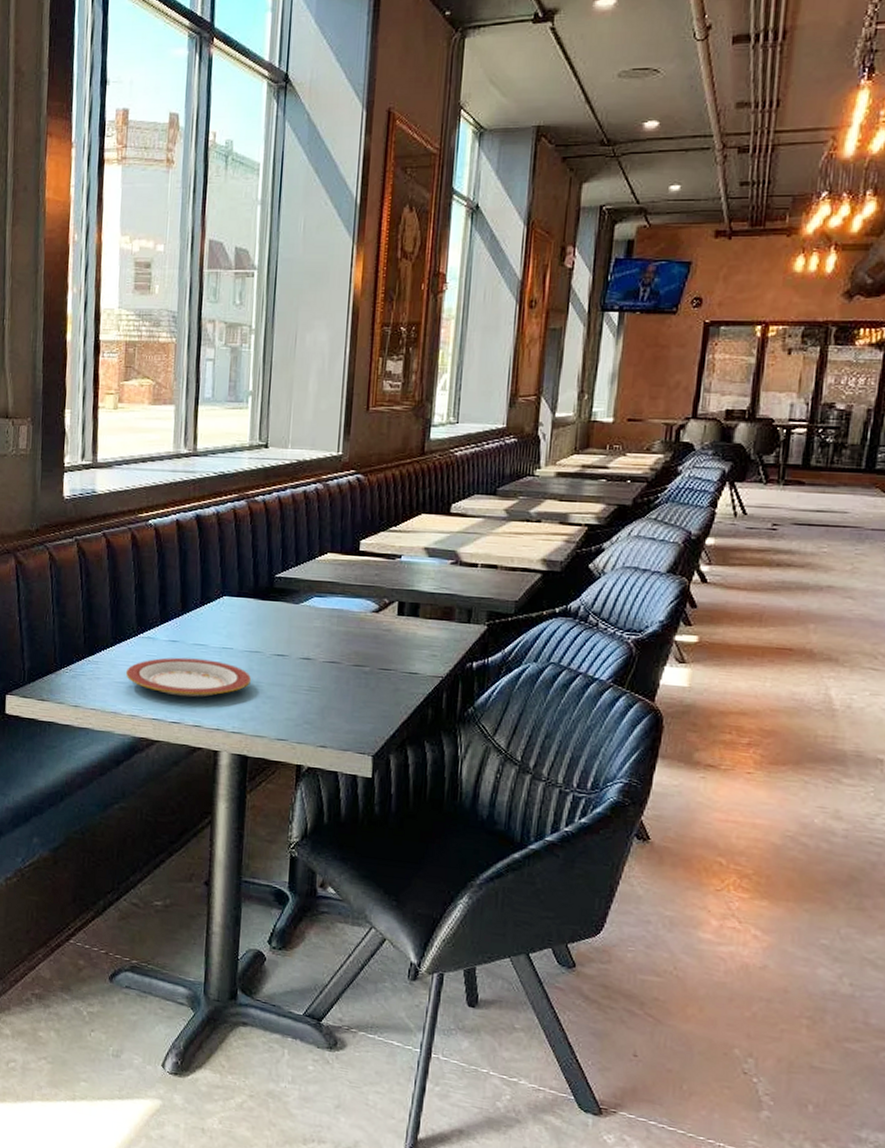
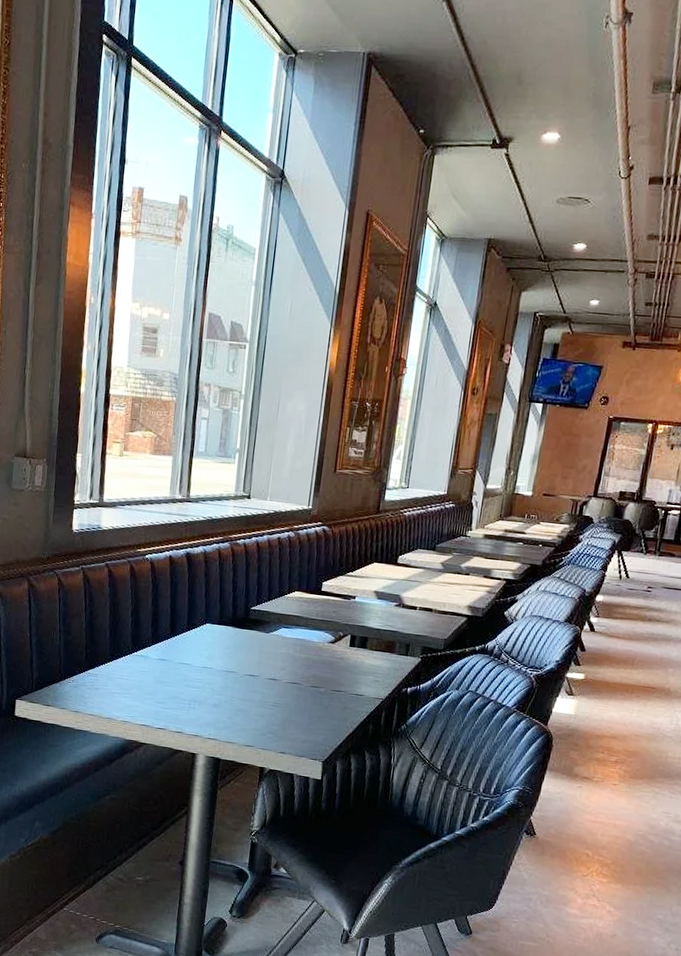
plate: present [125,657,252,697] -> none [120,673,227,708]

